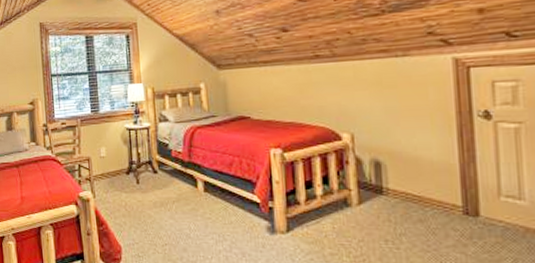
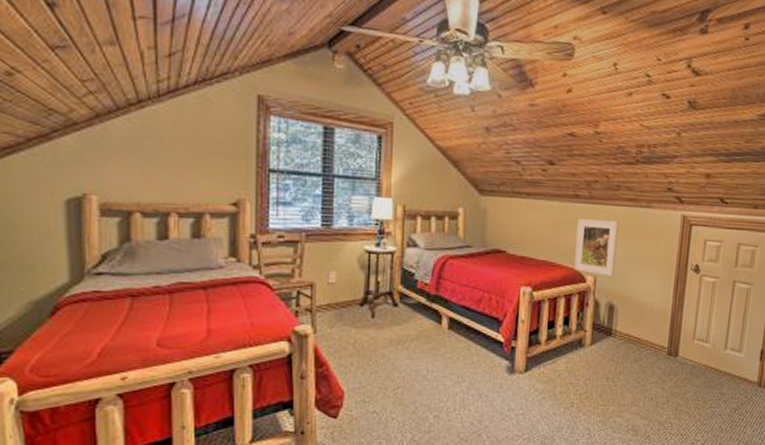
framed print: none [322,75,375,132] -> present [574,219,619,277]

